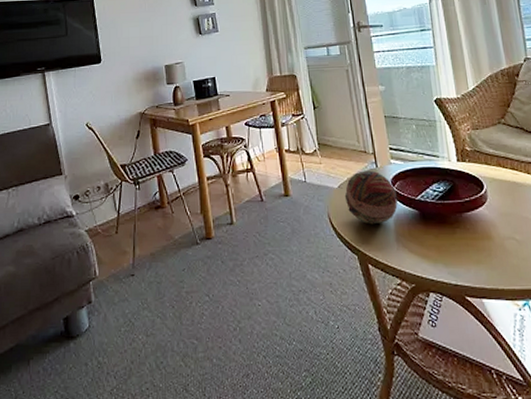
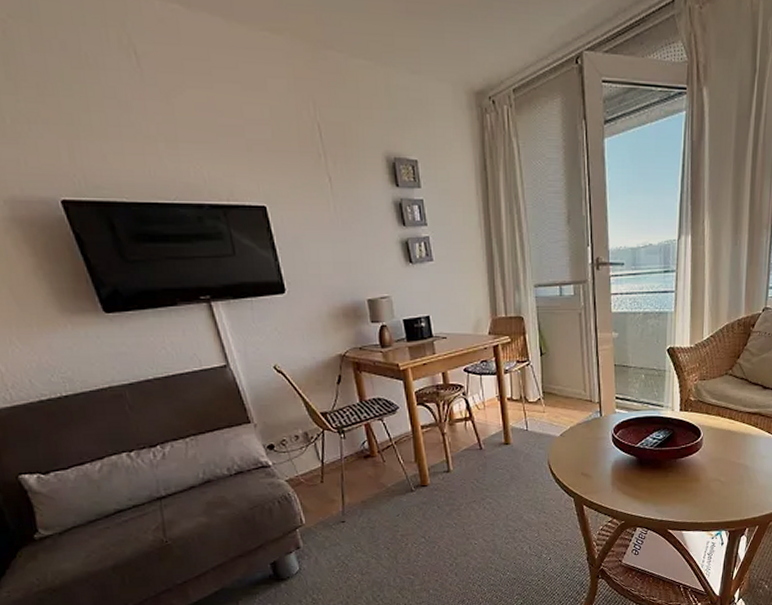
decorative ball: present [344,170,398,225] -> none [566,419,618,470]

